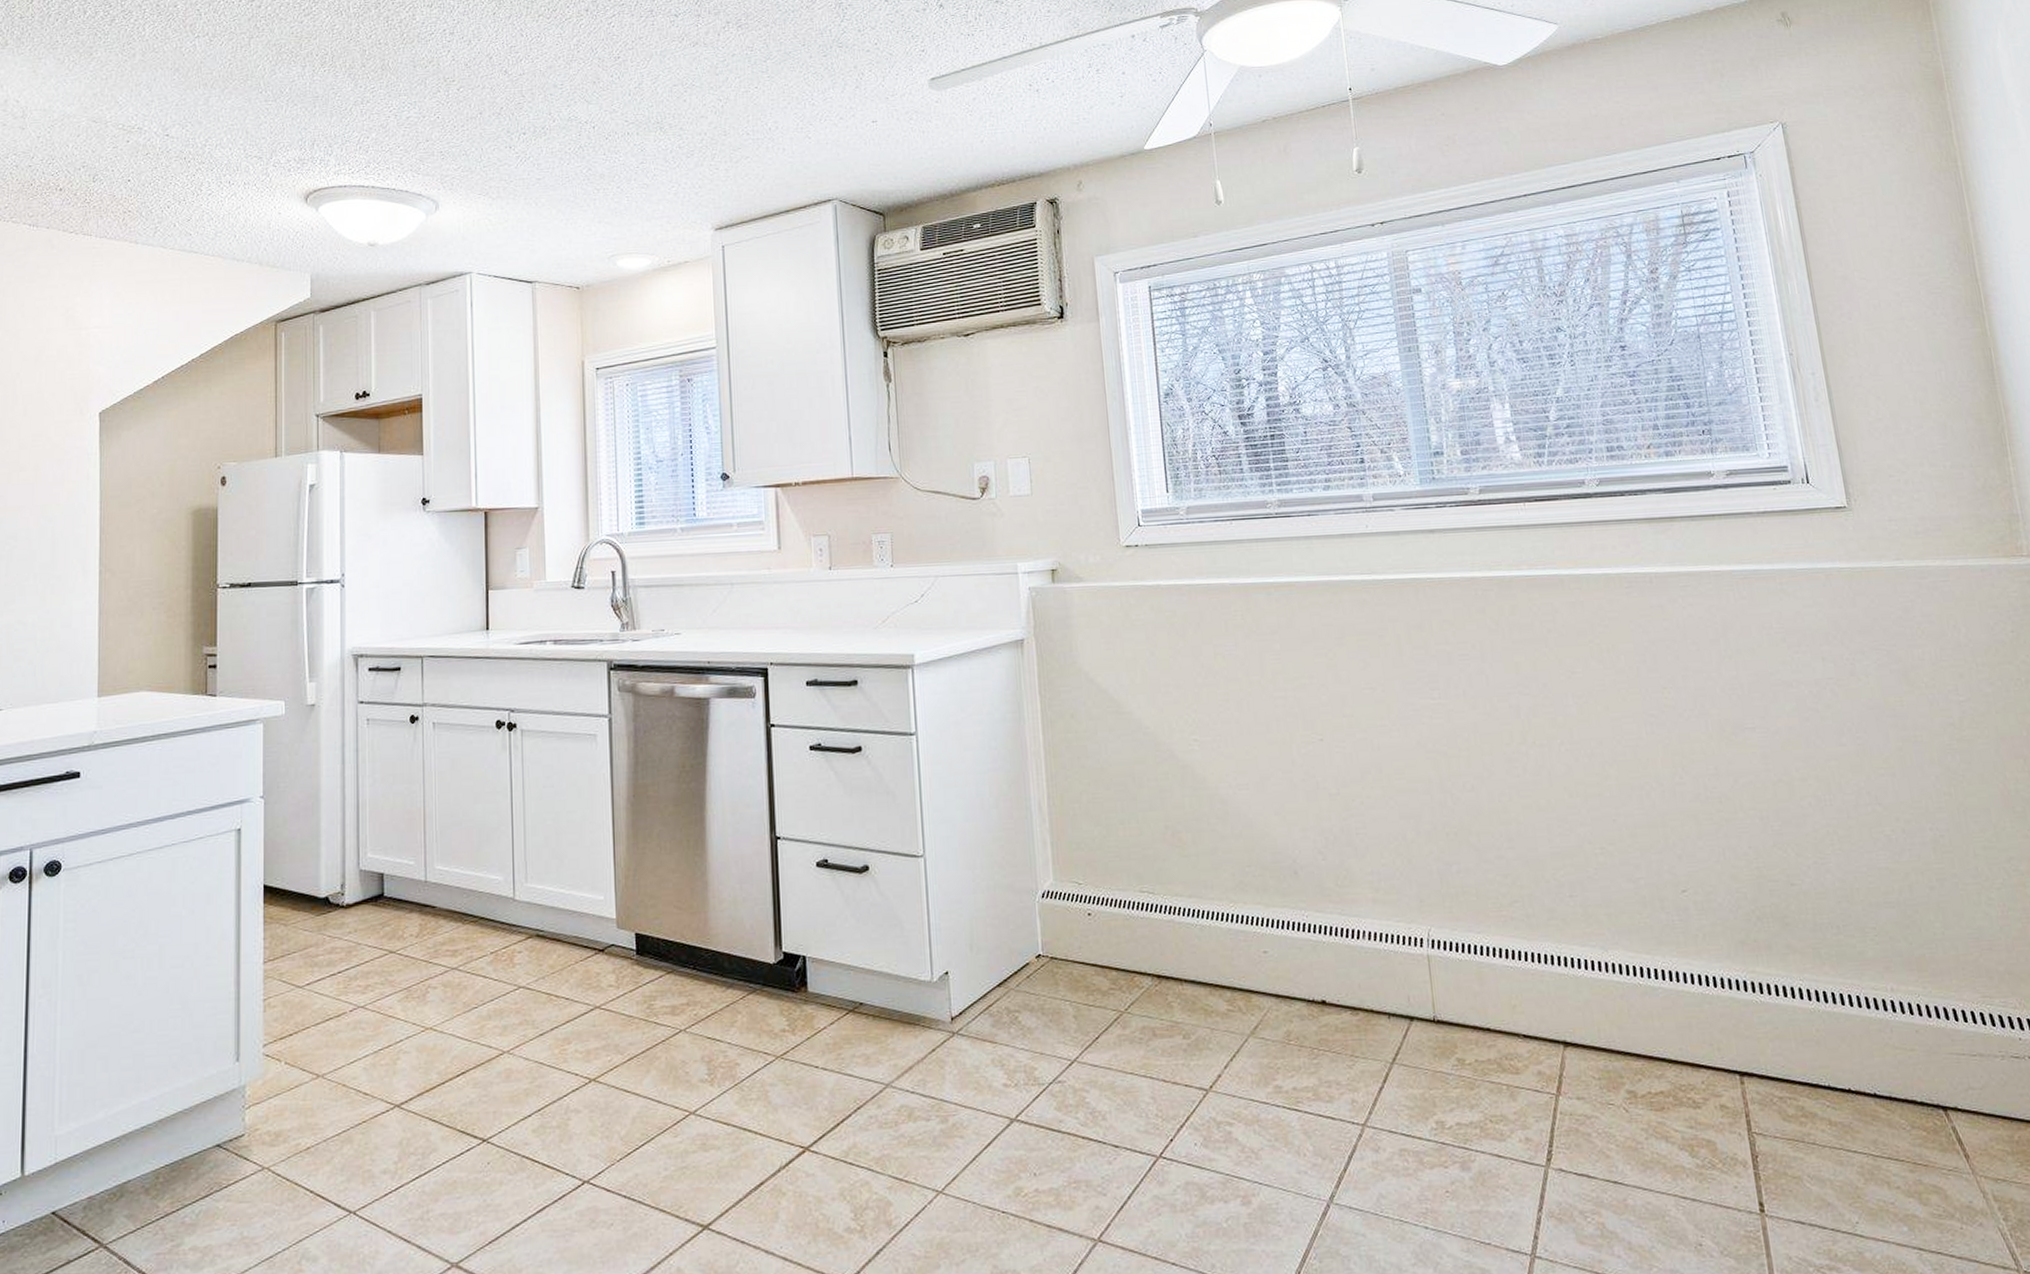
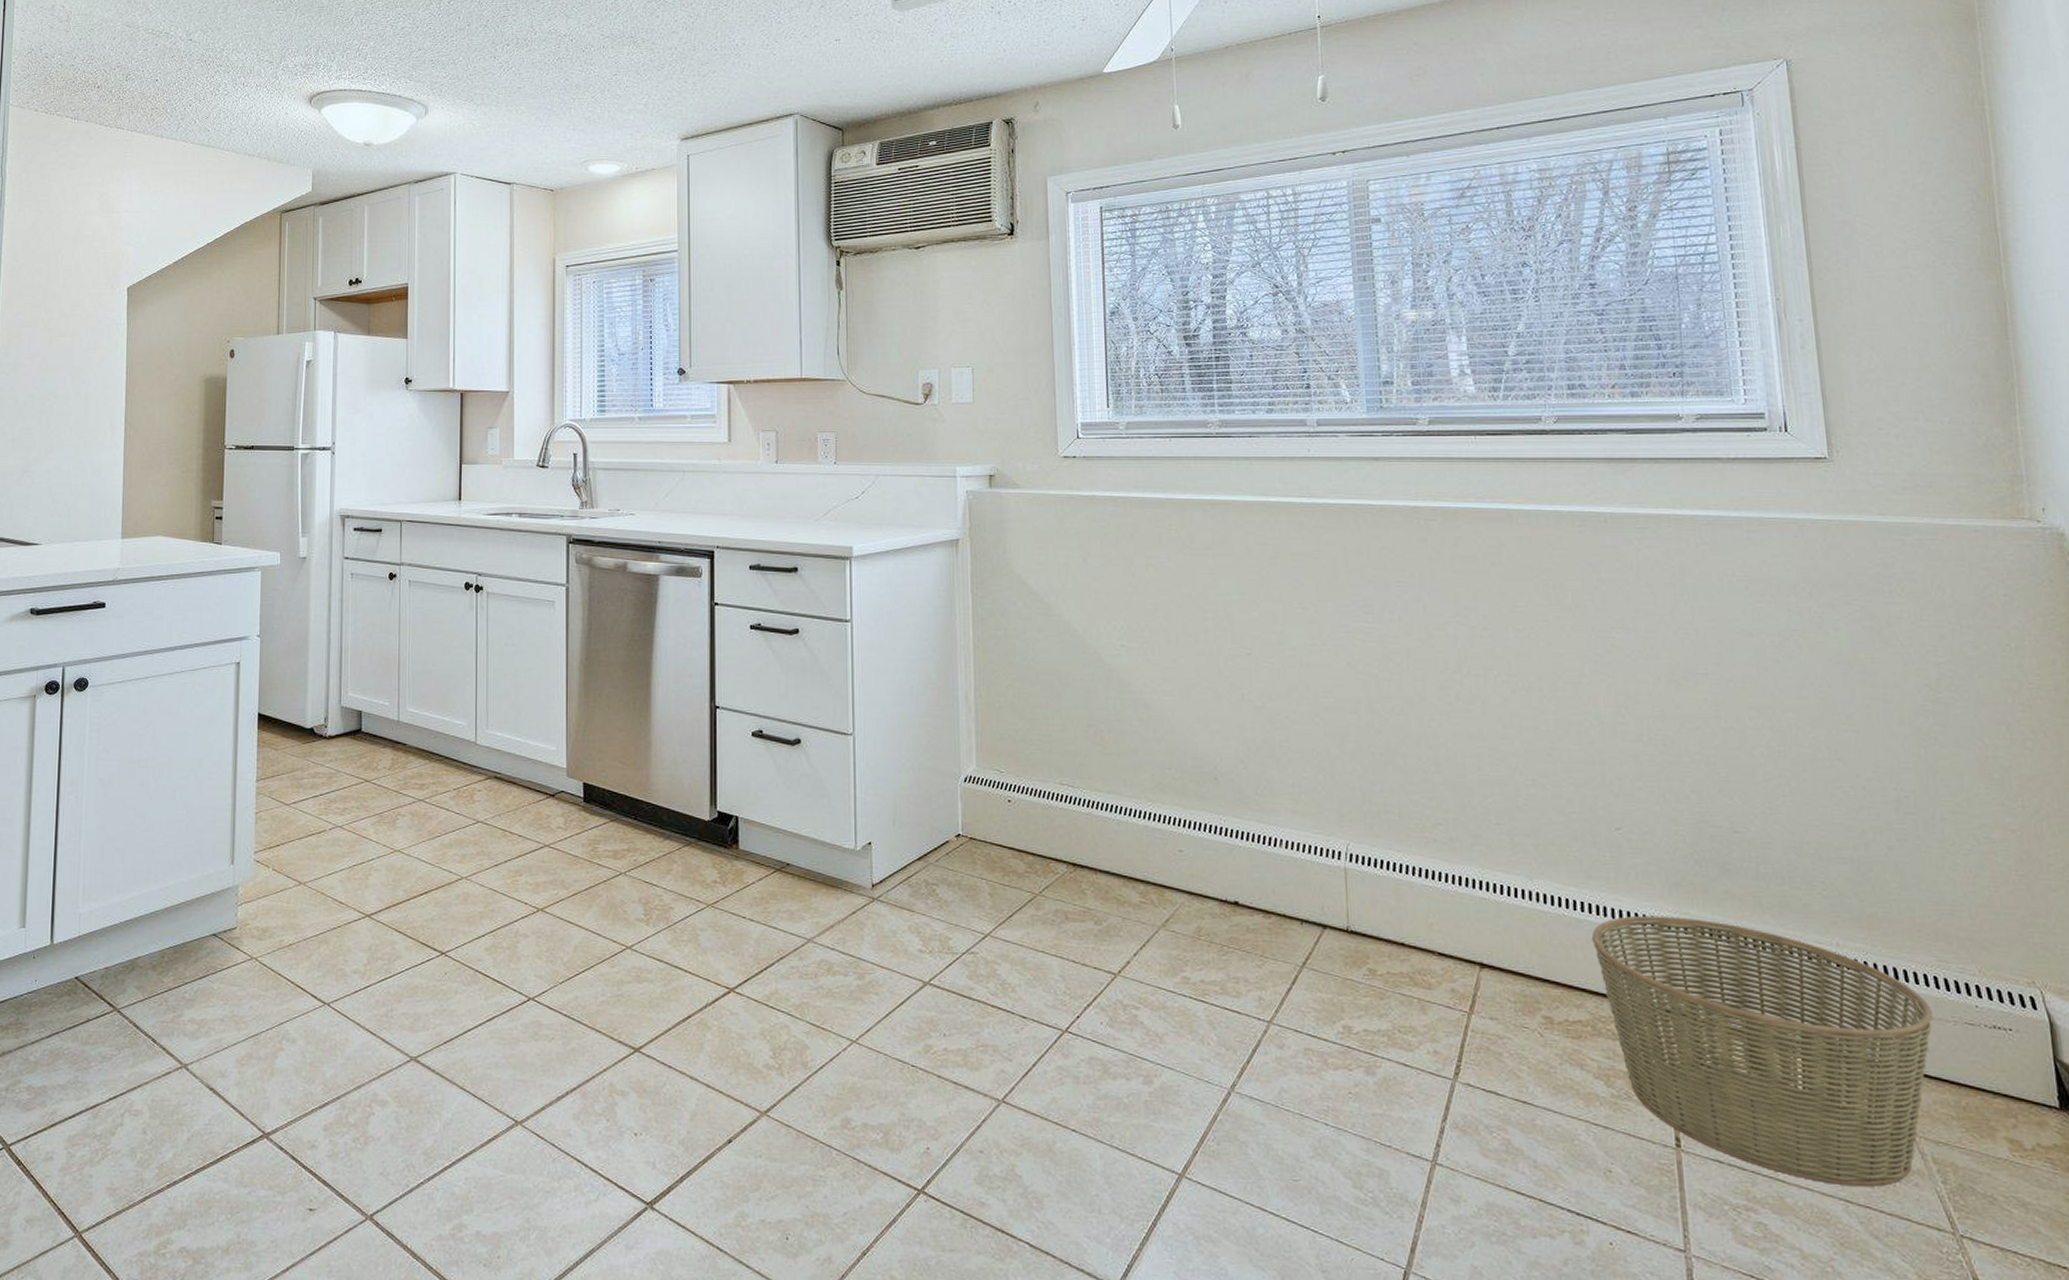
basket: none [1666,975,1983,1234] -> present [1591,915,1933,1186]

